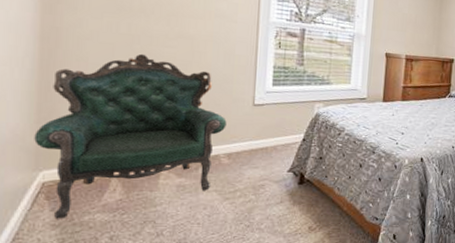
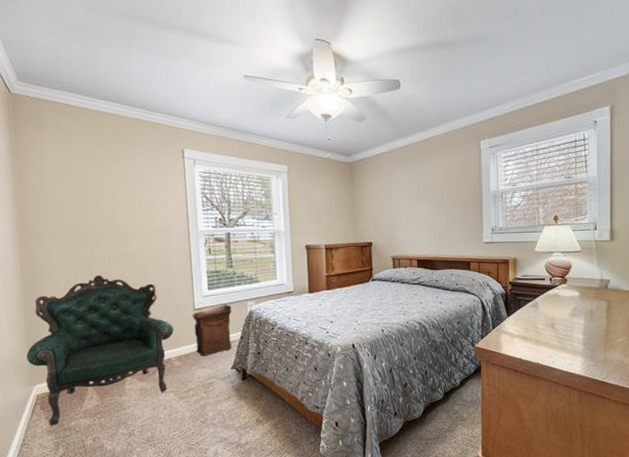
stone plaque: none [250,103,297,157] -> present [192,305,232,357]

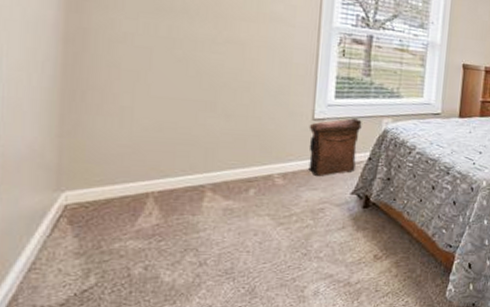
armchair: present [26,275,174,426] -> none [55,59,282,247]

